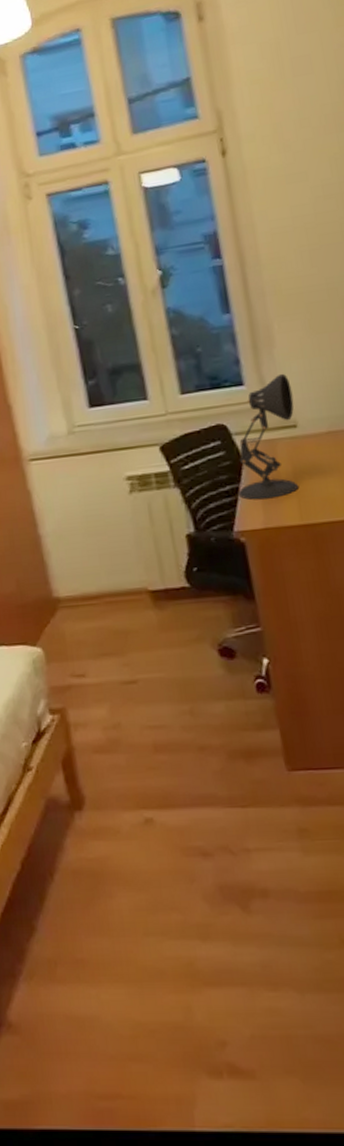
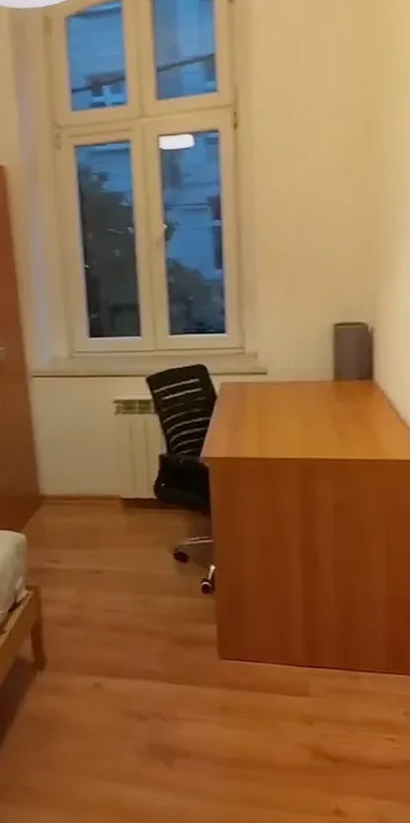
desk lamp: present [238,373,298,500] -> none [208,326,267,433]

